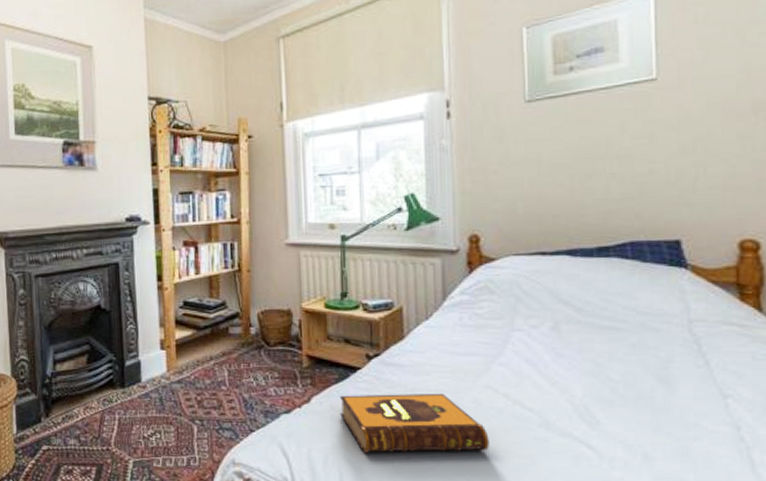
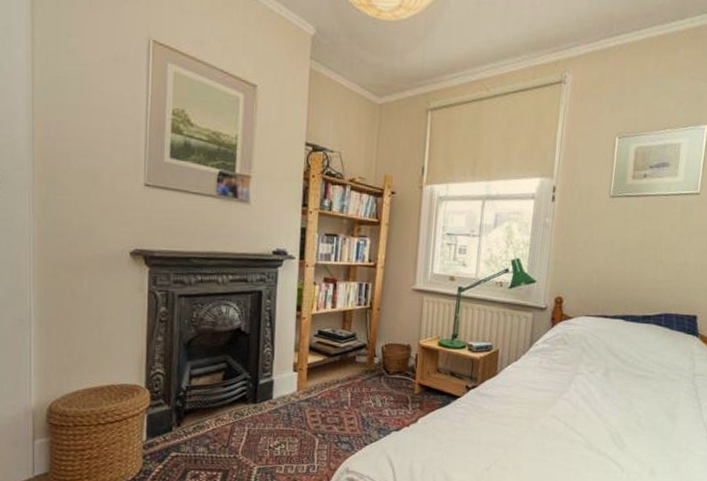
hardback book: present [340,393,489,453] -> none [440,418,549,465]

